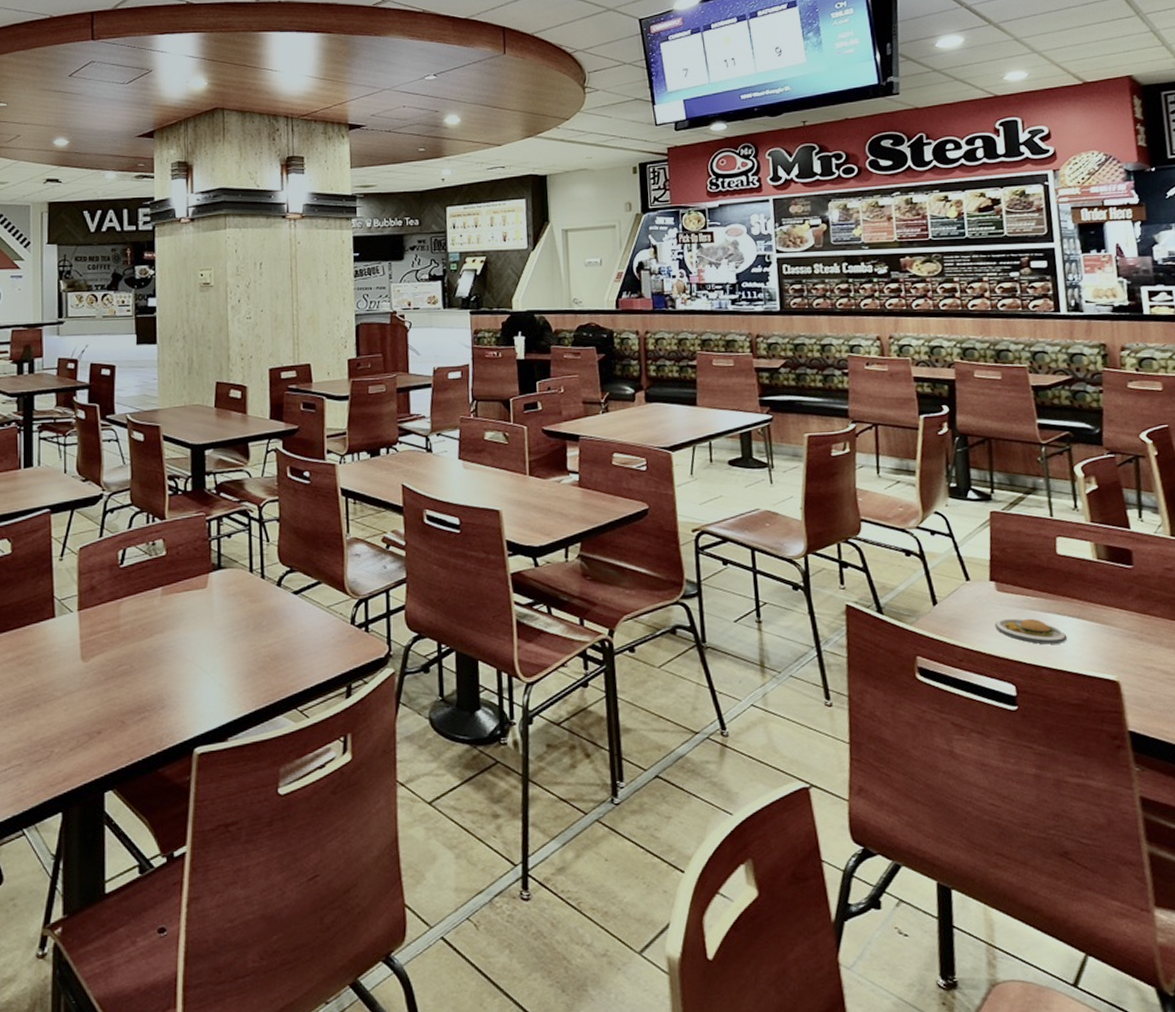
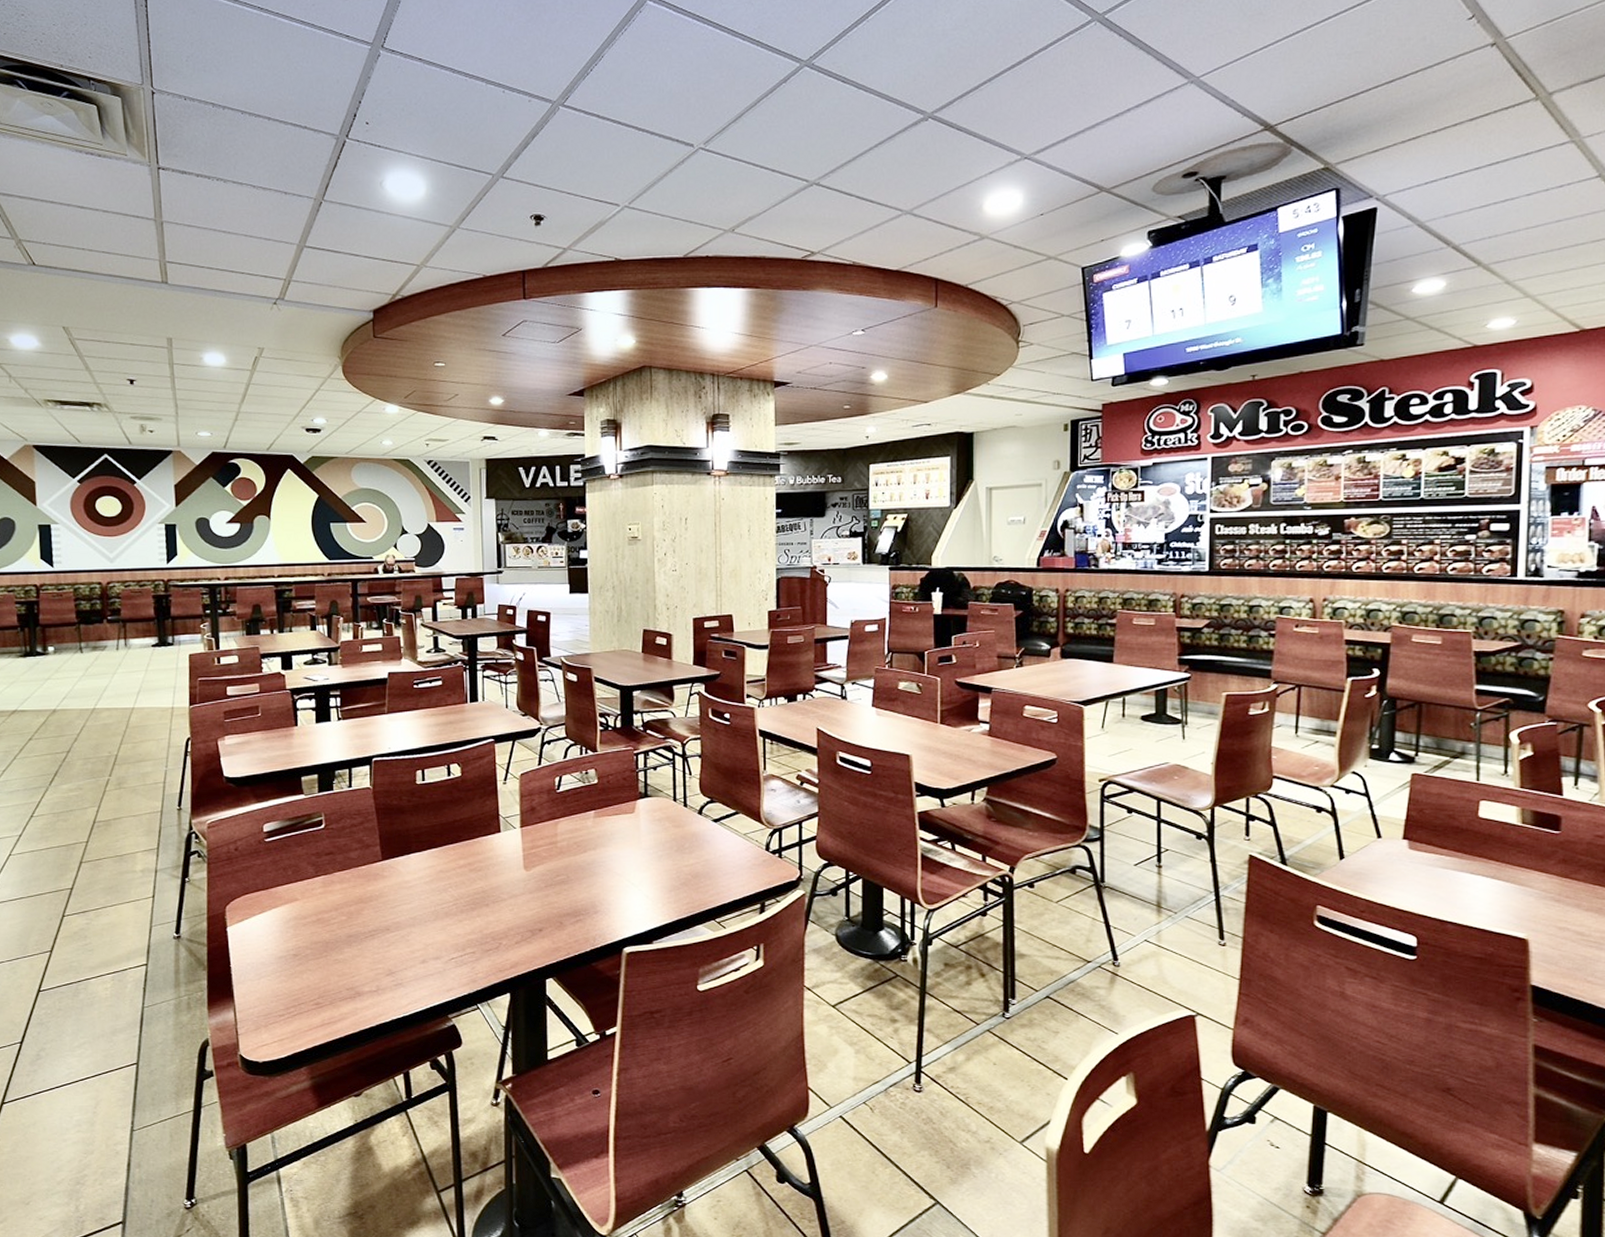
hamburger: present [995,618,1067,645] -> none [1403,875,1478,901]

